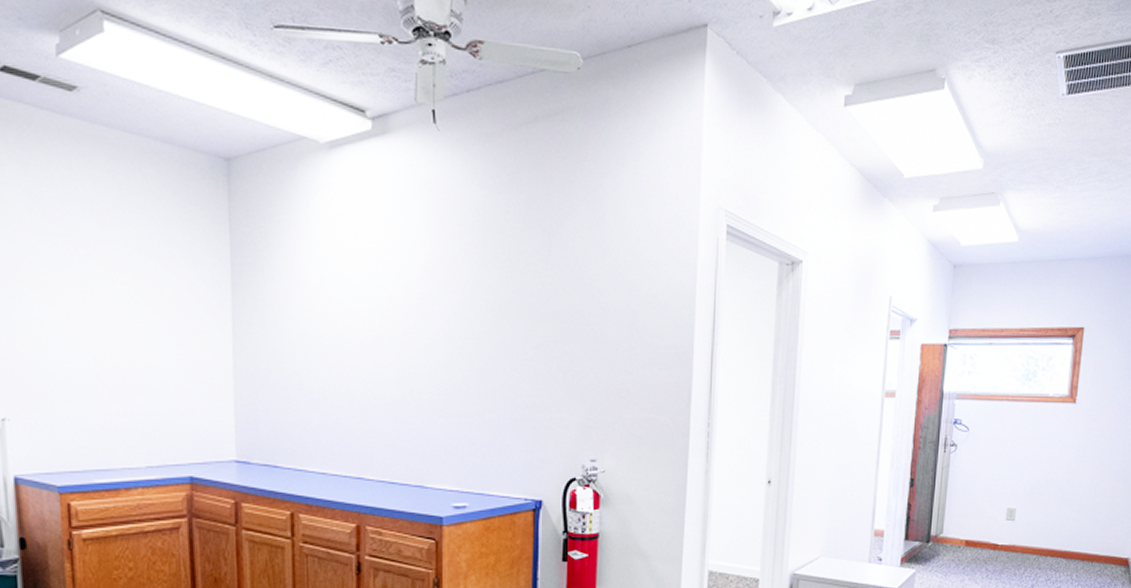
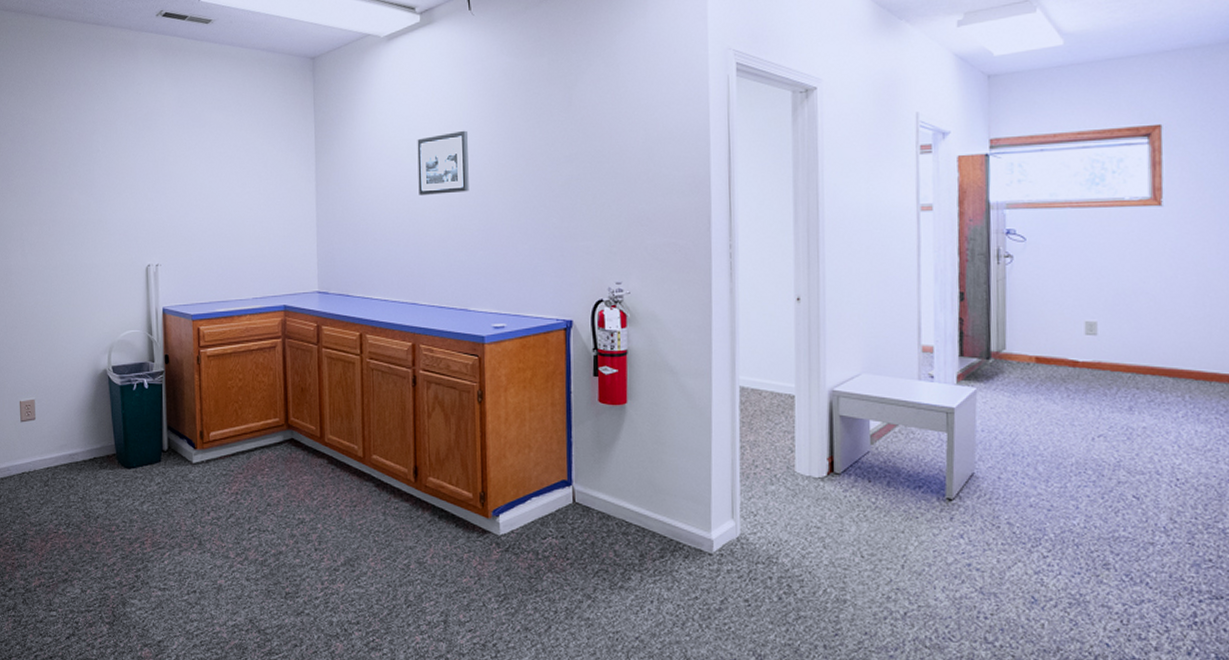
picture frame: none [366,272,430,349] -> present [417,130,469,195]

